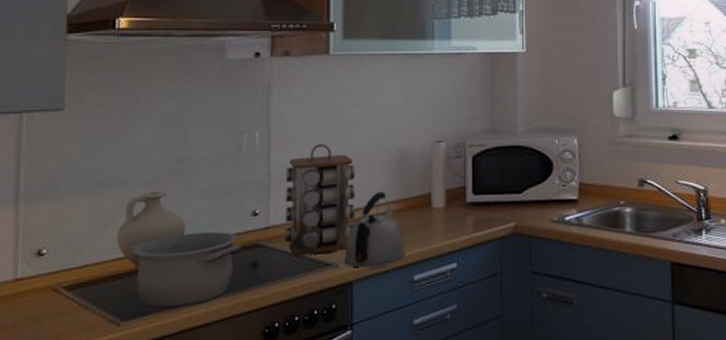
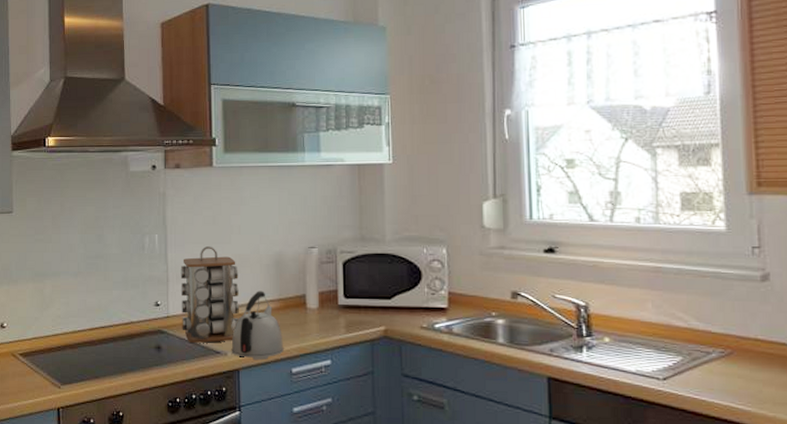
ceramic jug: present [117,192,187,270] -> none [55,282,105,345]
cooking pot: present [130,231,243,308] -> none [65,317,149,378]

